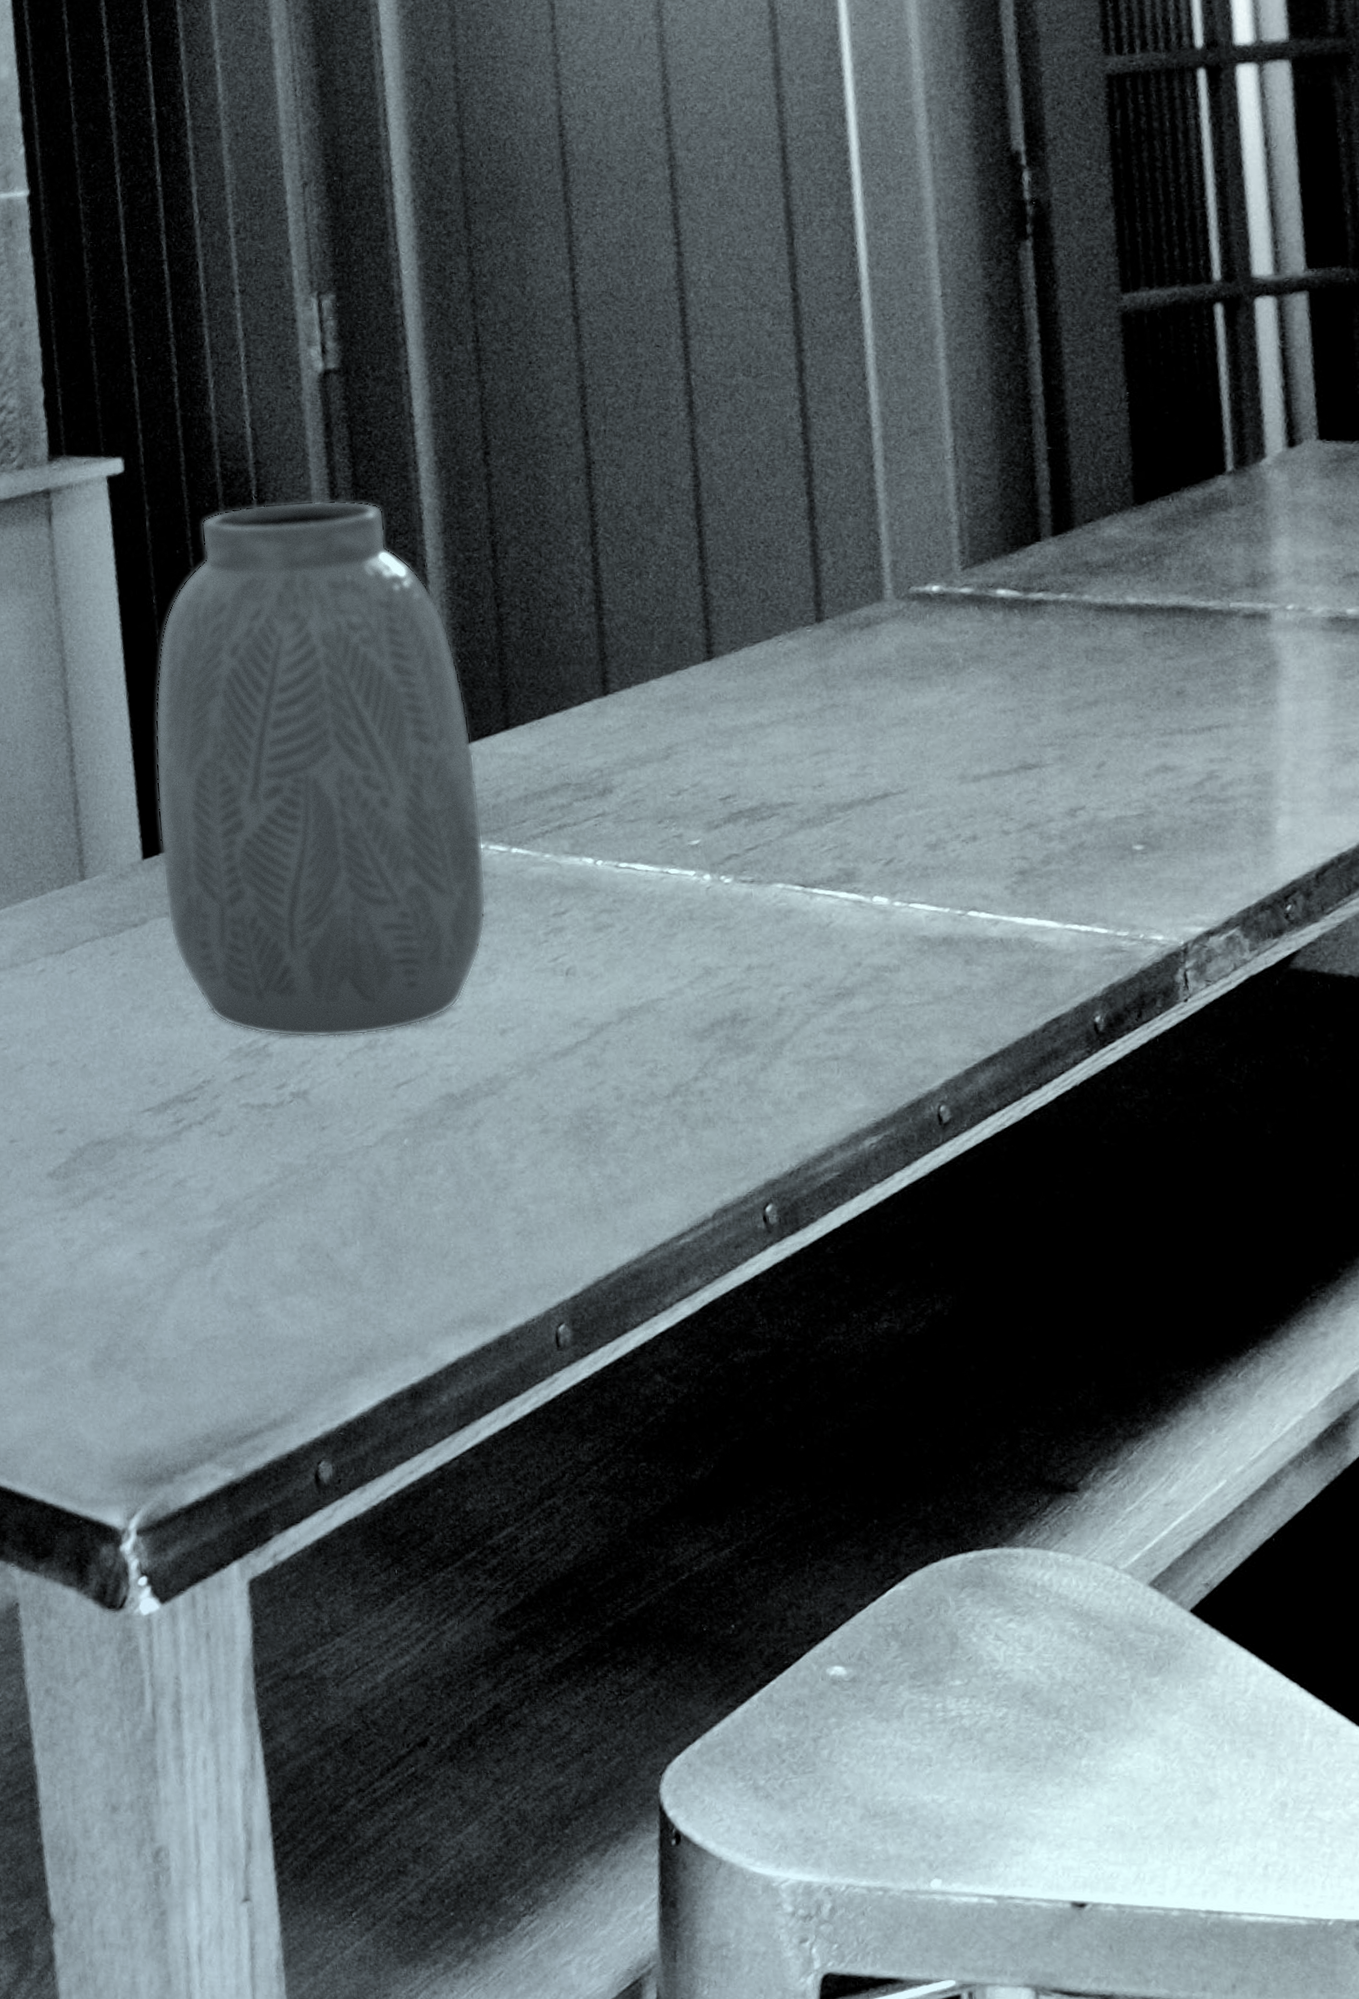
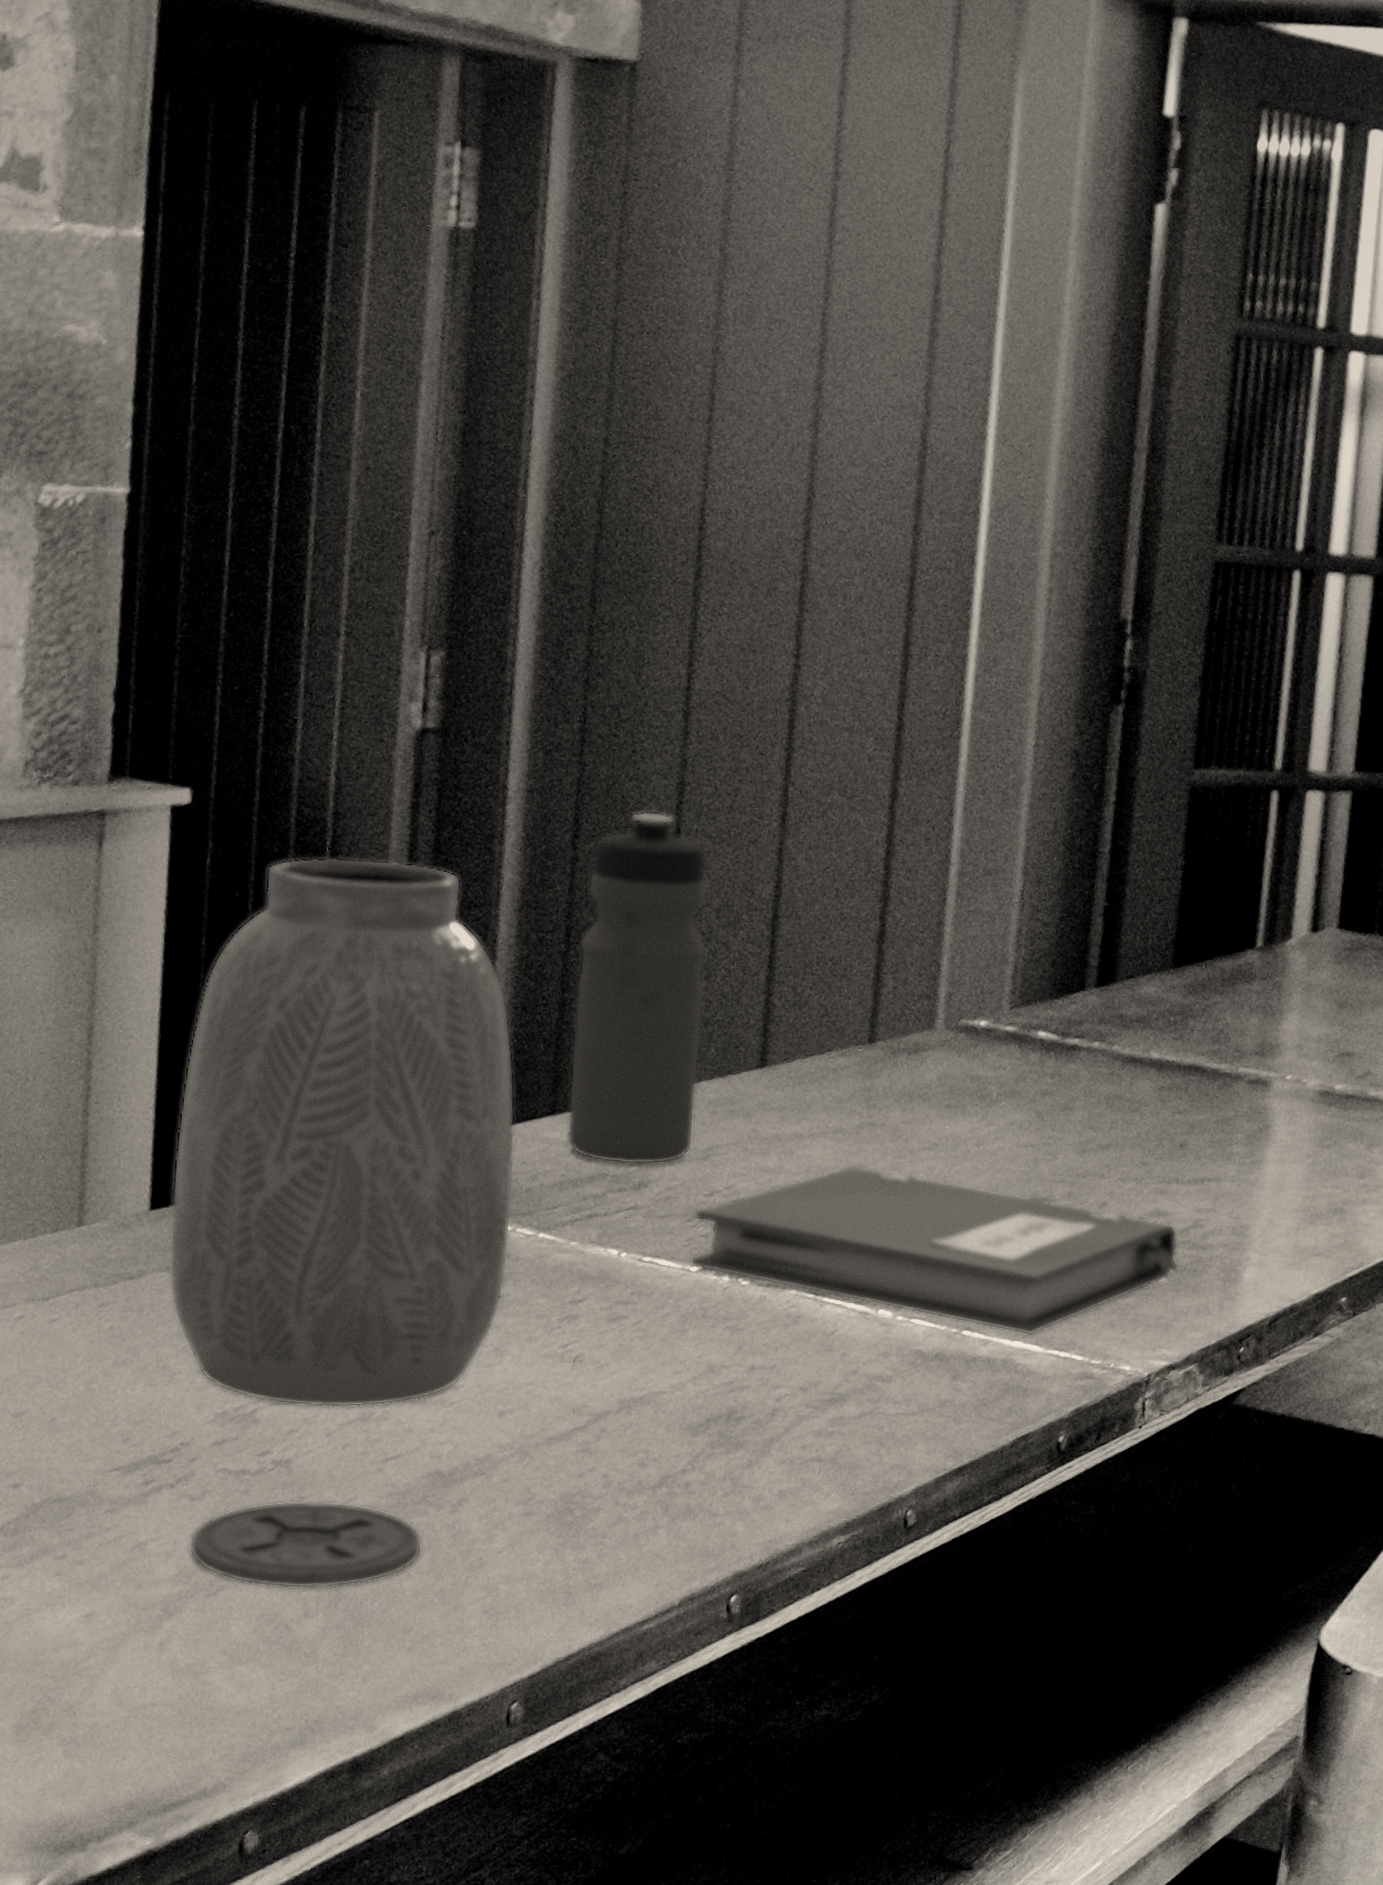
coaster: none [224,1130,446,1218] -> present [189,1501,423,1589]
water bottle: none [505,418,652,772] -> present [566,811,708,1165]
notebook: none [664,749,1201,911] -> present [690,1165,1180,1336]

